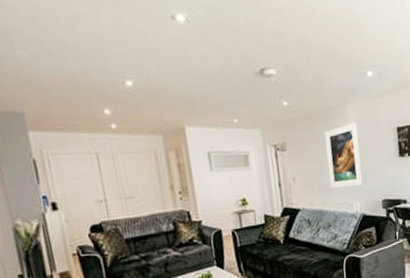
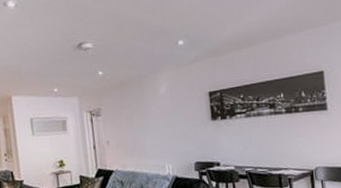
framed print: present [324,122,363,189] -> none [137,88,175,151]

